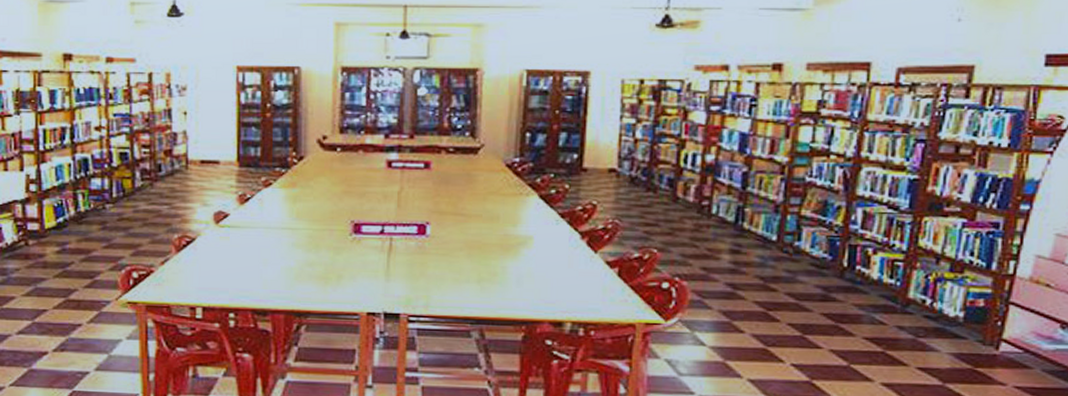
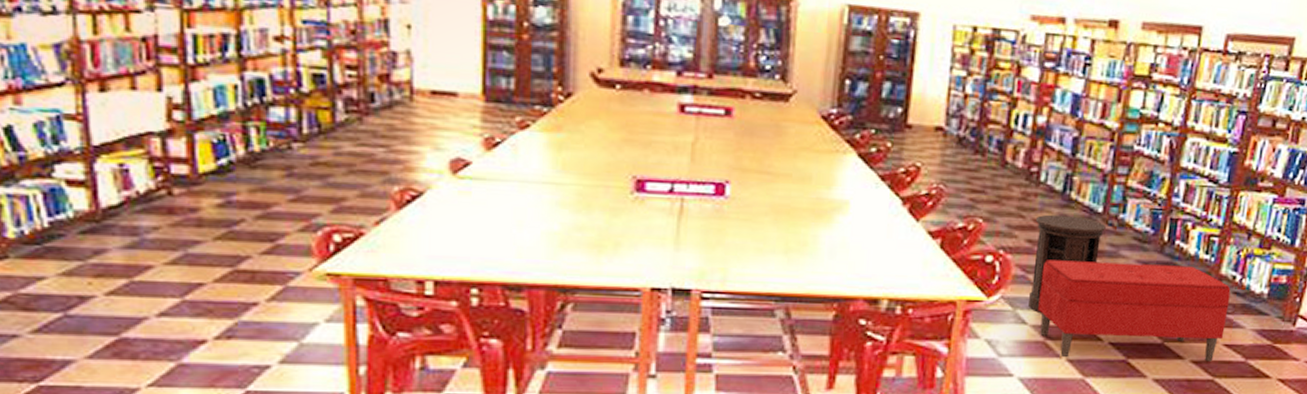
side table: none [705,243,781,335] -> present [1027,214,1106,313]
bench: none [716,285,921,385] -> present [1038,259,1231,362]

